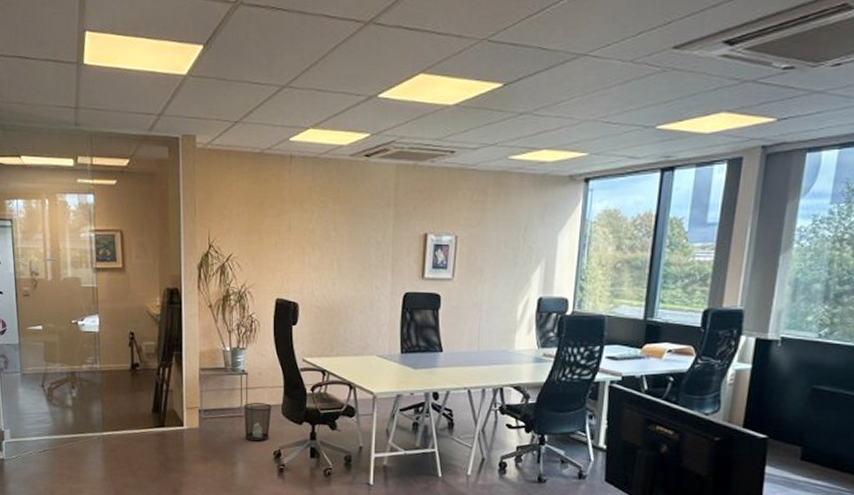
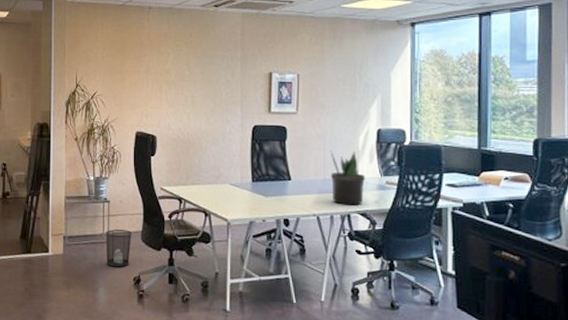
planter: none [484,320,523,379] -> present [330,150,366,205]

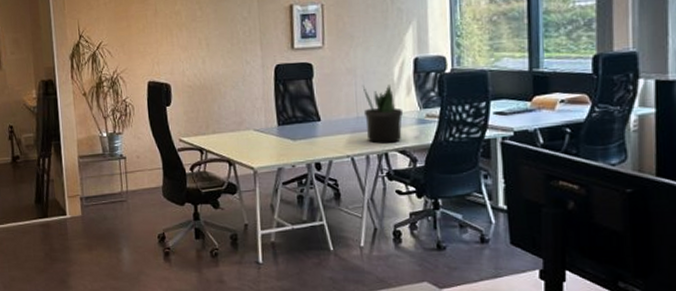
waste bin: present [106,229,132,268] -> none [124,186,153,226]

